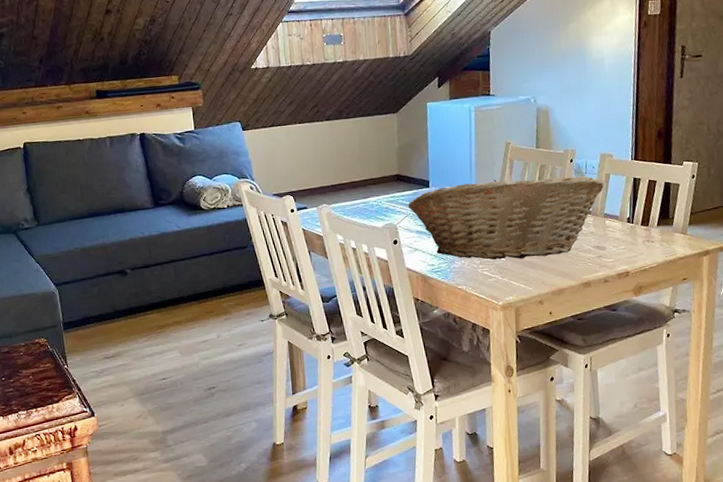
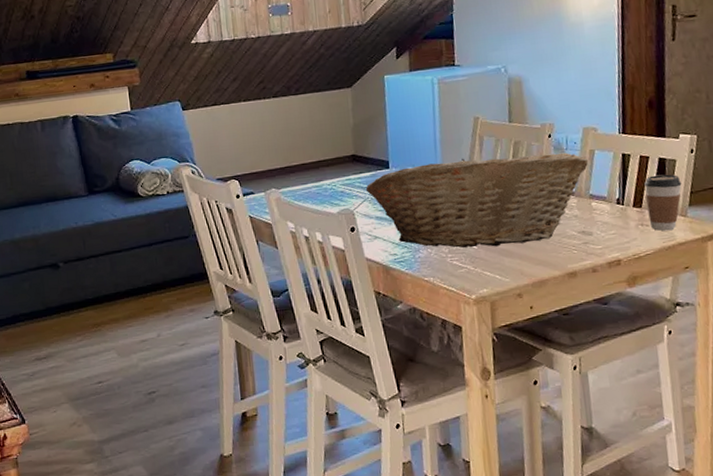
coffee cup: none [651,196,684,247] -> present [644,174,682,232]

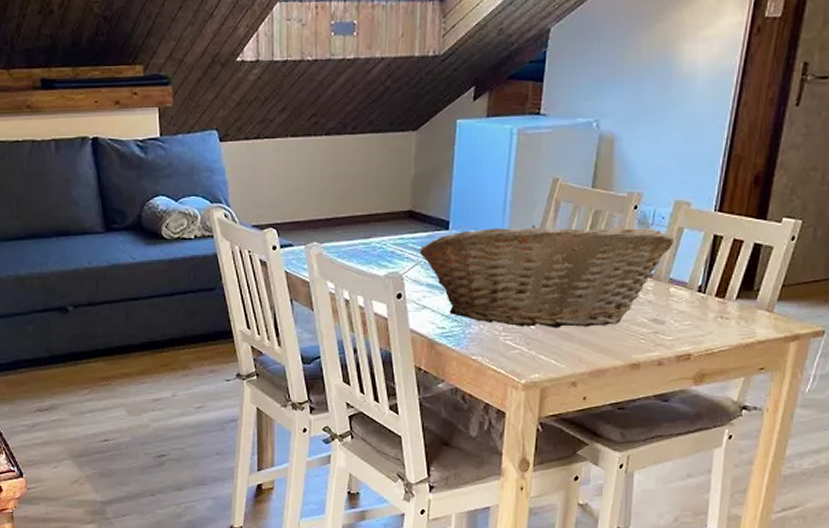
coffee cup: present [644,174,682,232] -> none [730,262,774,327]

